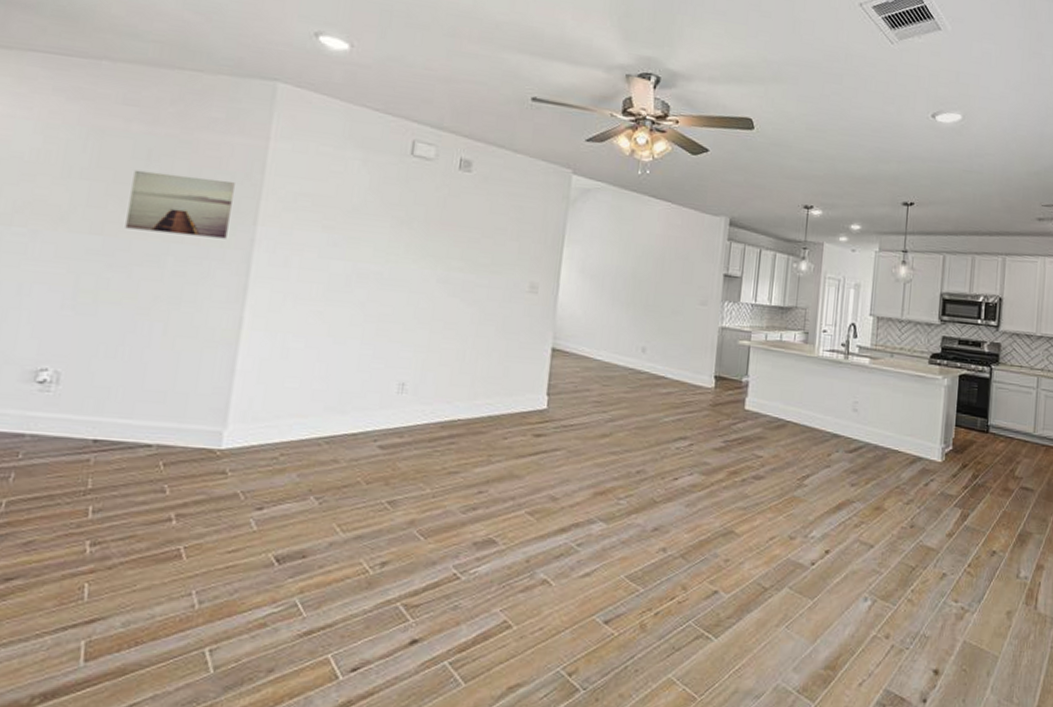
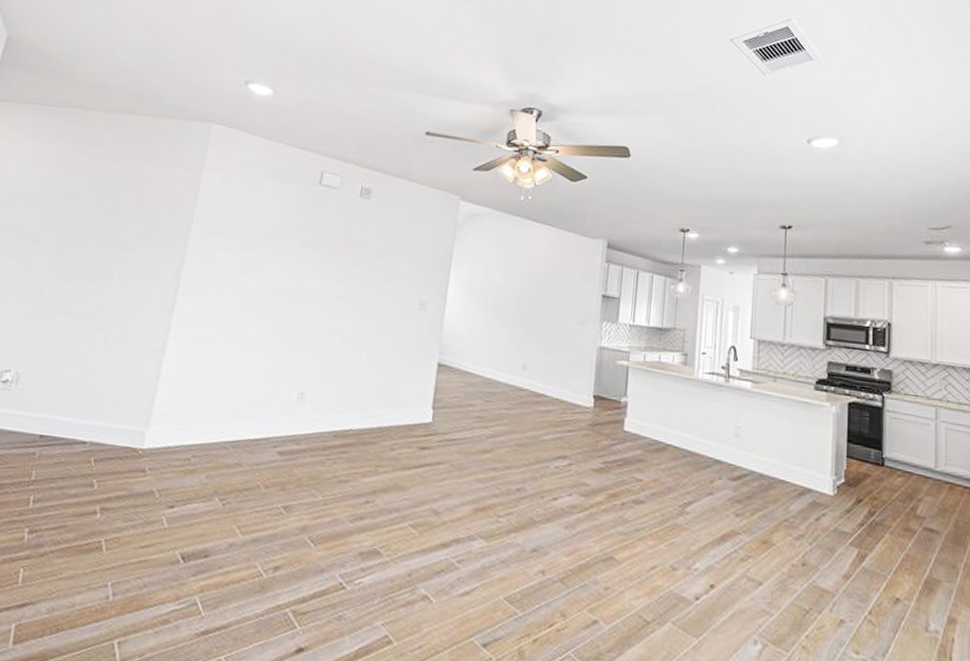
wall art: present [125,169,235,239] -> none [82,199,172,258]

